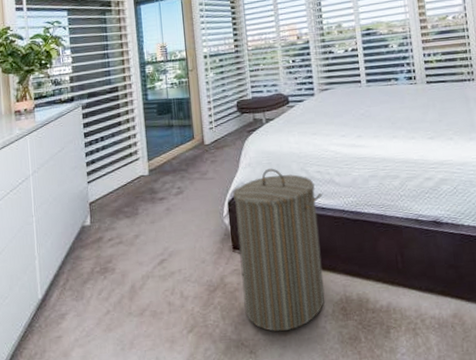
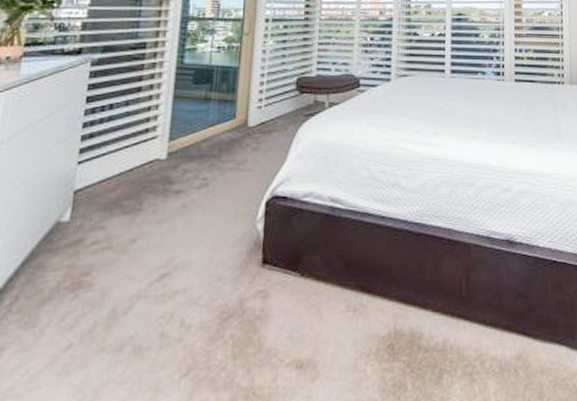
laundry hamper: present [232,168,325,332] -> none [264,163,384,376]

